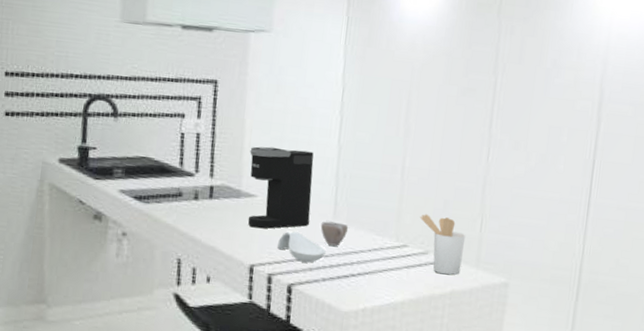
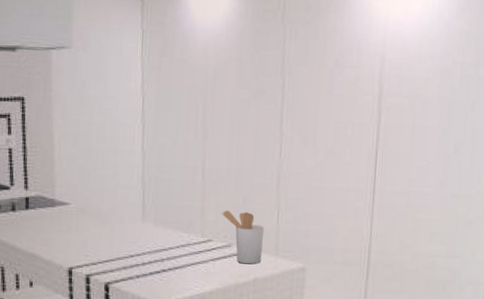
coffee maker: present [248,146,314,229] -> none [60,157,121,234]
spoon rest: present [277,231,326,263] -> none [93,234,138,262]
cup: present [320,221,349,246] -> none [131,223,157,245]

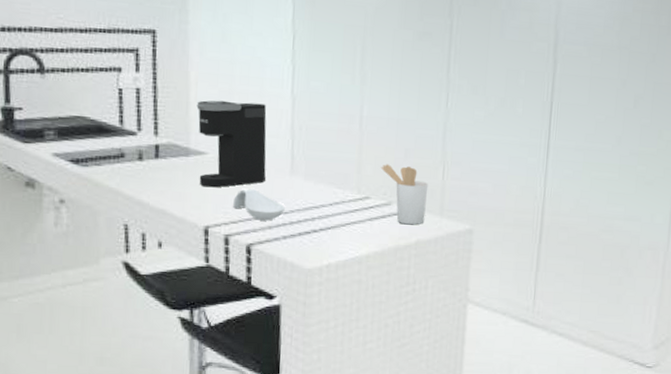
coffee maker: none [60,157,121,234] -> present [197,100,267,188]
spoon rest: none [93,234,138,262] -> present [233,189,285,221]

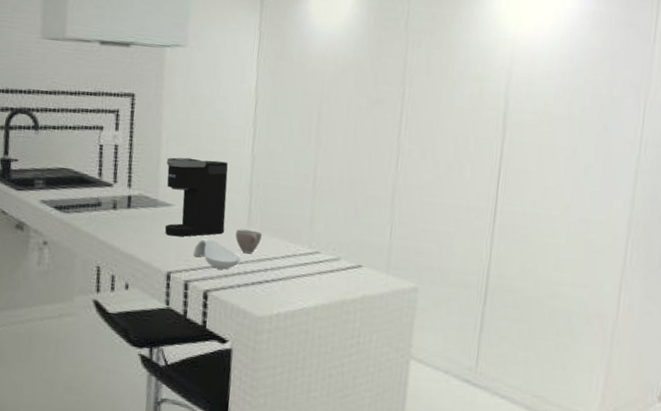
cup: none [278,176,308,202] -> present [235,229,262,253]
utensil holder: present [380,164,429,225] -> none [331,221,376,281]

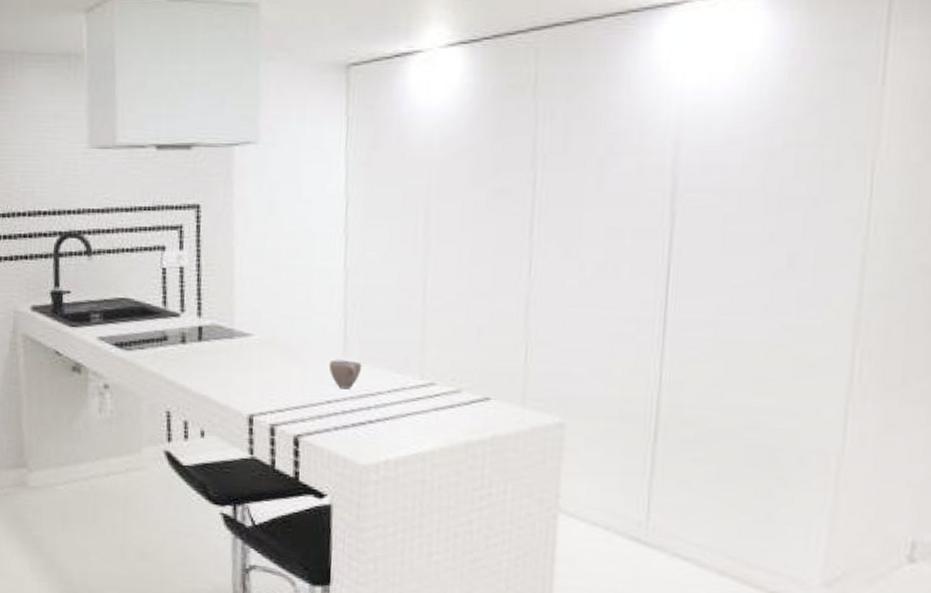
coffee maker: present [164,157,228,237] -> none [241,277,317,373]
spoon rest: present [194,239,241,270] -> none [280,374,337,410]

